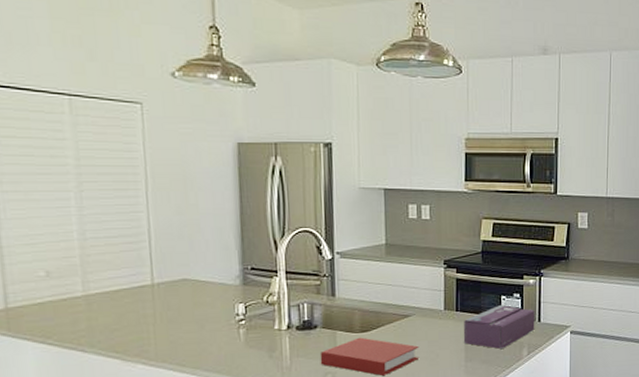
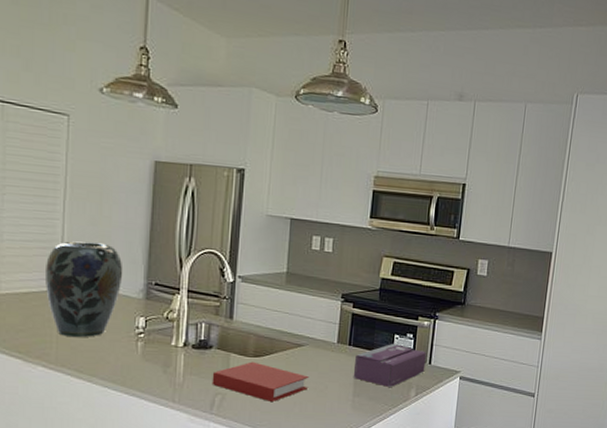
vase: none [133,232,217,332] -> present [44,241,123,338]

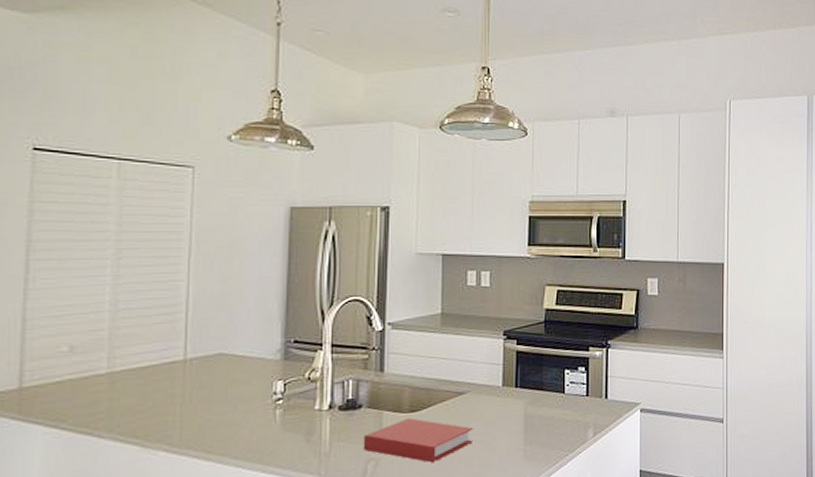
vase: present [44,241,123,338] -> none [166,302,258,413]
tissue box: present [353,343,427,388] -> none [522,379,601,431]

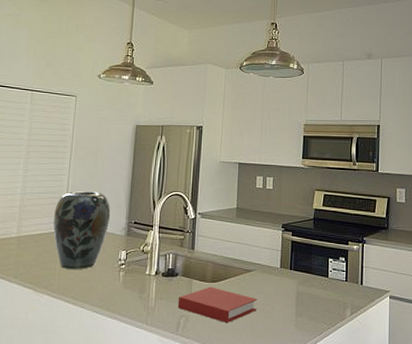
vase: none [166,302,258,413] -> present [53,191,111,270]

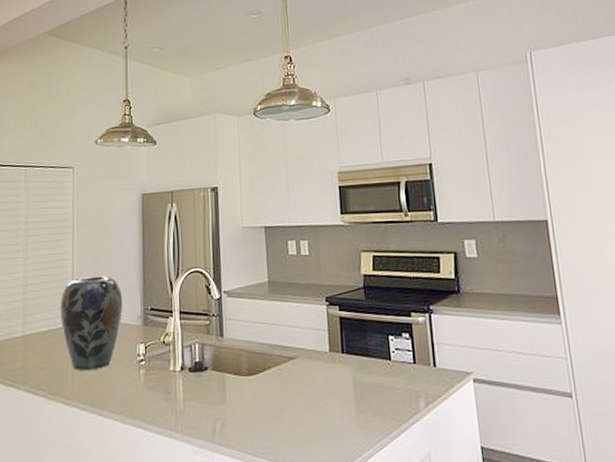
book: present [177,286,258,323] -> none [210,381,307,426]

